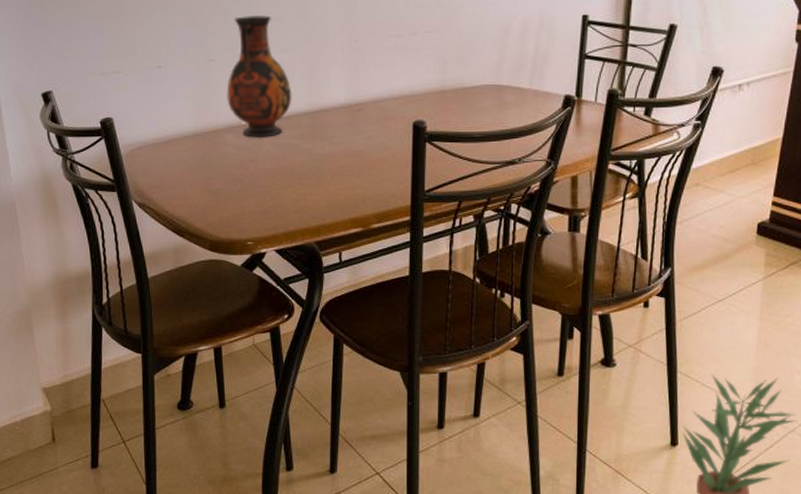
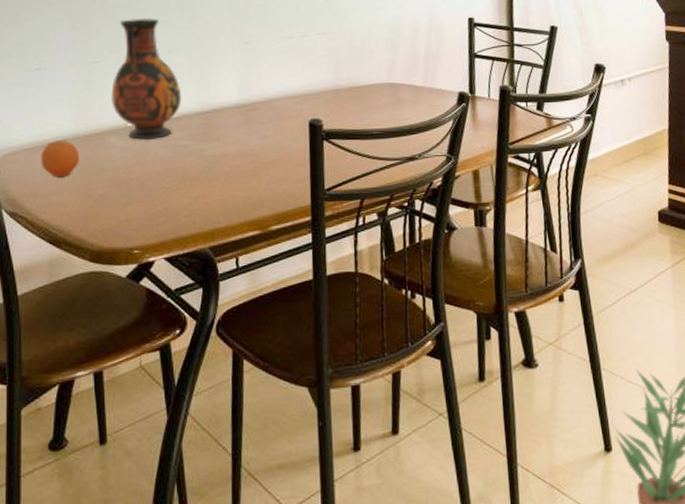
fruit: none [164,137,199,172] -> present [40,140,80,178]

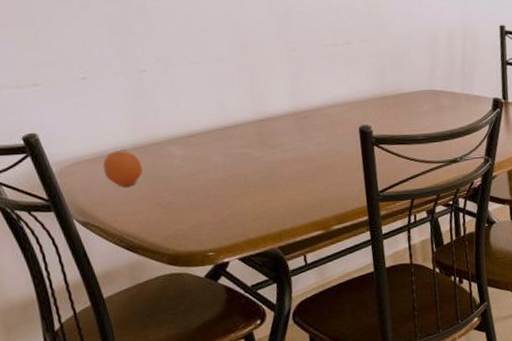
vase: present [111,18,182,140] -> none [161,23,236,149]

